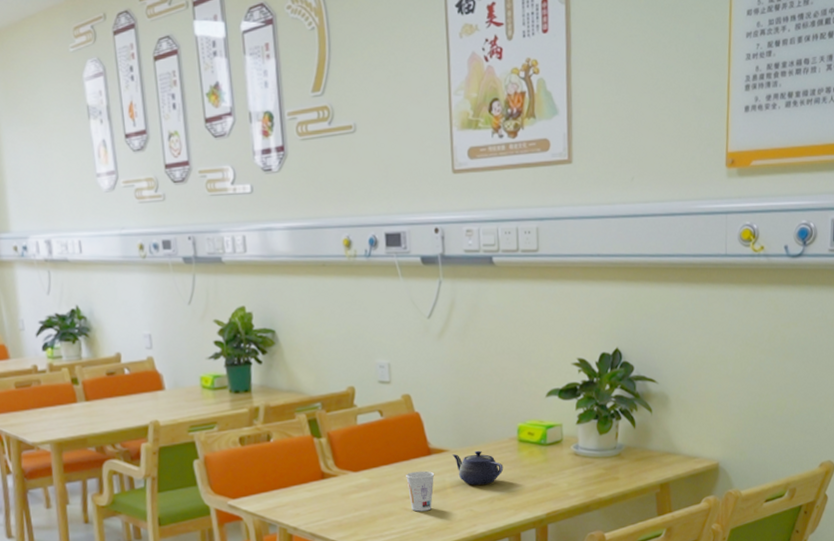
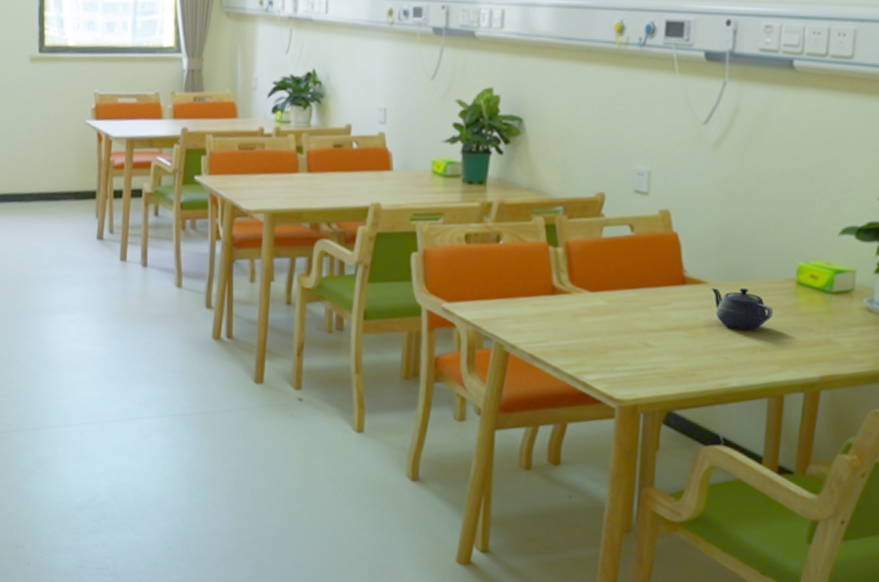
cup: present [406,471,435,512] -> none [651,301,687,350]

